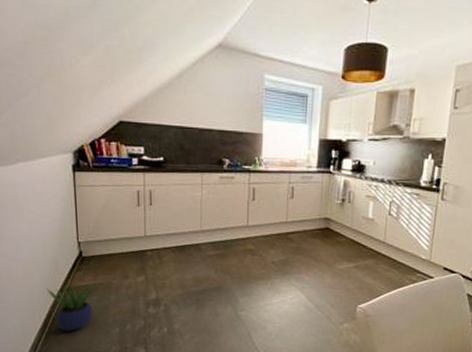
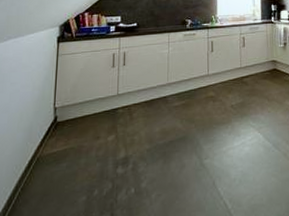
potted plant: present [47,280,97,331] -> none [17,144,68,207]

